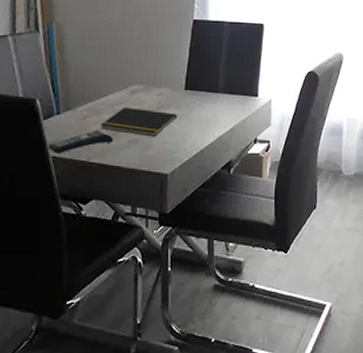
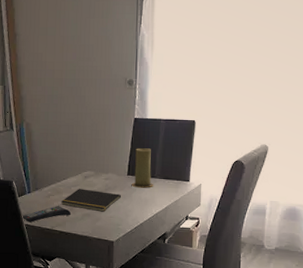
candle: none [189,56,216,106] -> present [131,148,153,188]

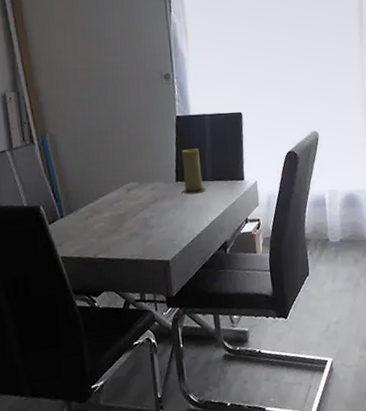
remote control: present [21,206,72,223] -> none [55,228,117,254]
notepad: present [61,189,121,212] -> none [103,203,172,229]

